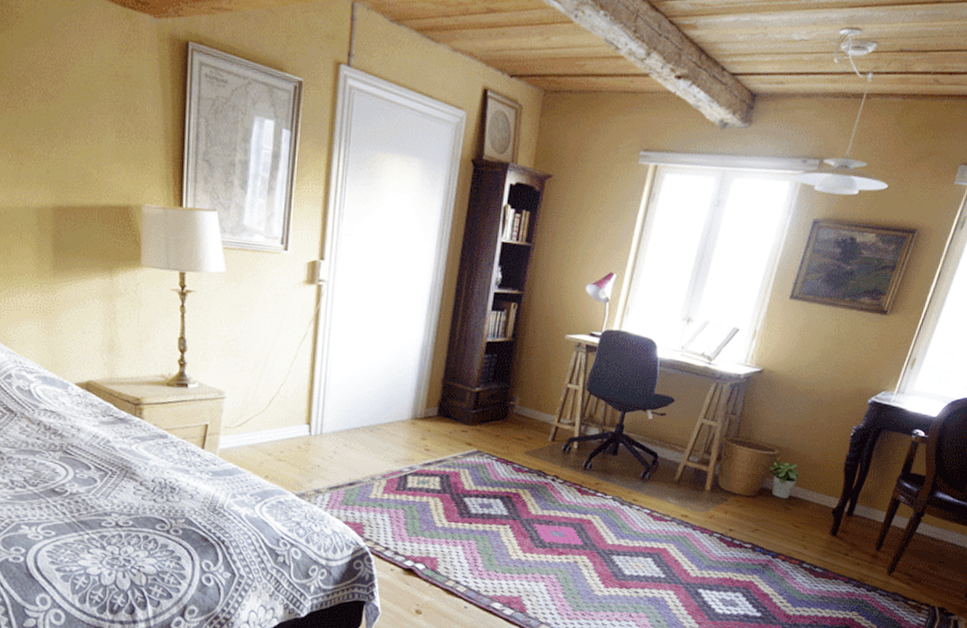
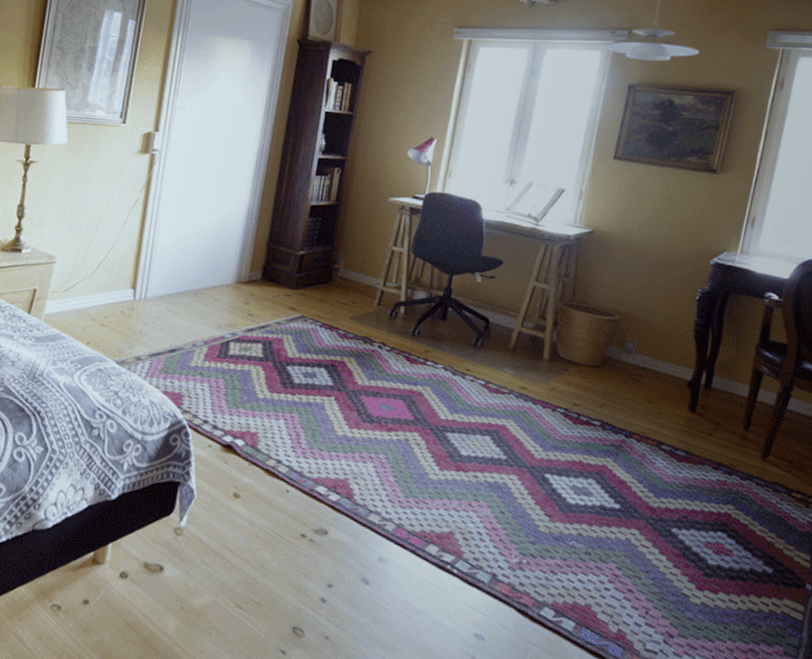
potted plant: present [768,458,801,499] -> none [610,323,647,370]

